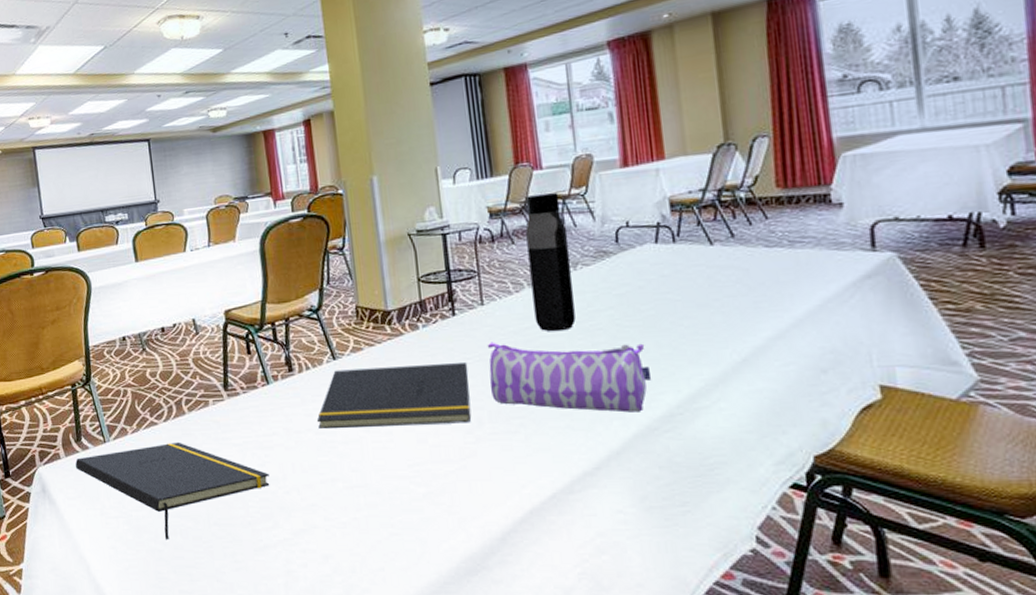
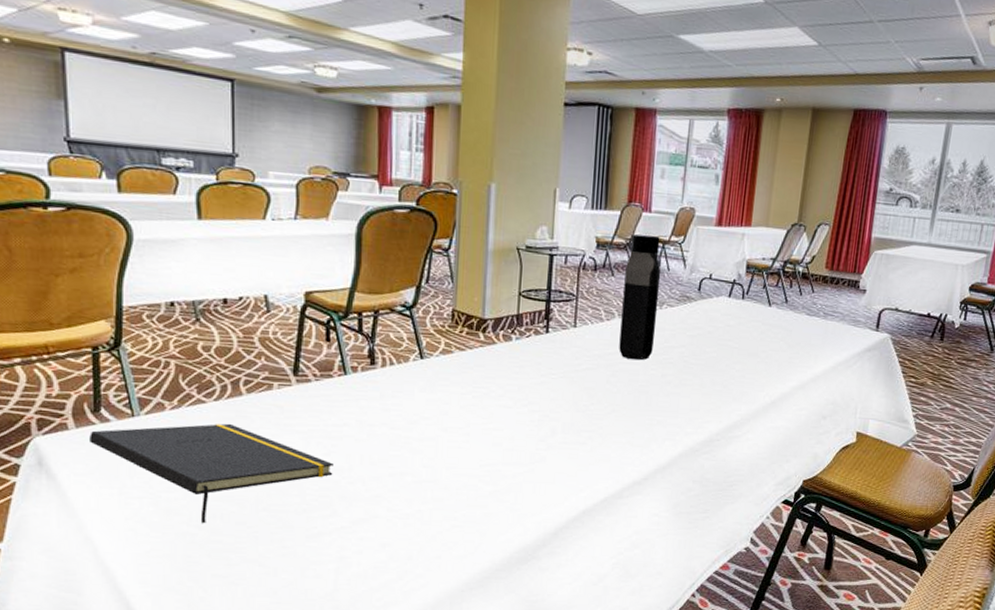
notepad: present [316,363,472,430] -> none [393,369,552,432]
pencil case: present [487,342,652,413] -> none [569,362,703,436]

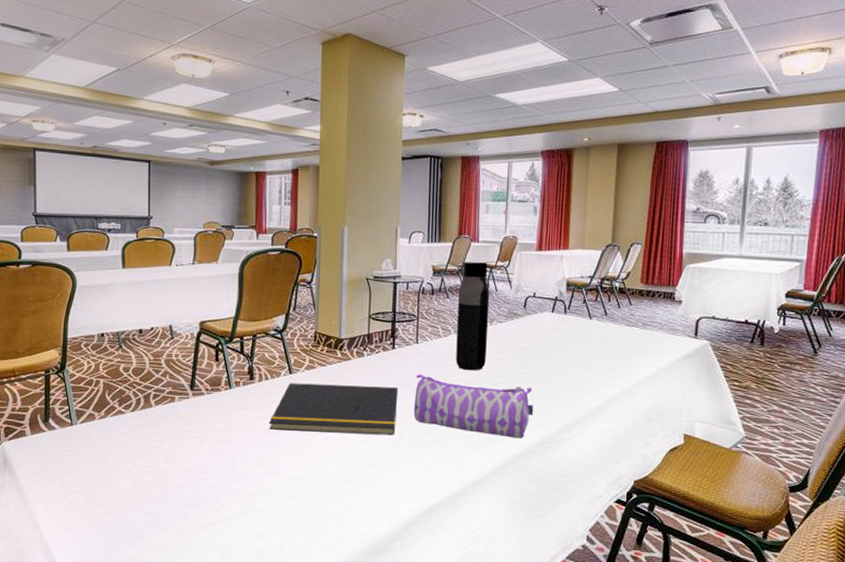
notepad: present [89,423,333,524] -> none [41,430,221,514]
notepad: none [393,369,552,432] -> present [268,383,399,436]
pencil case: none [569,362,703,436] -> present [414,373,534,439]

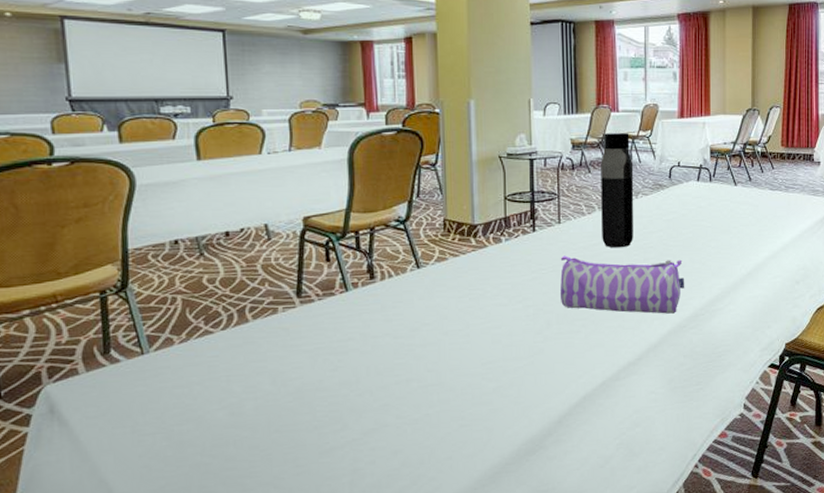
notepad: present [268,383,399,436] -> none [395,273,543,334]

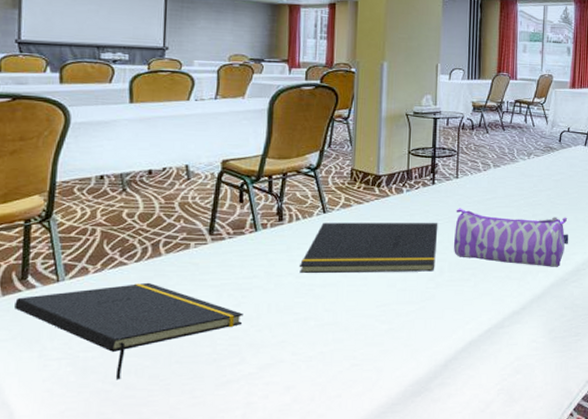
notepad: none [100,350,341,453] -> present [15,282,243,380]
notepad: none [395,273,543,334] -> present [299,222,438,274]
water bottle: present [601,133,634,248] -> none [495,98,528,204]

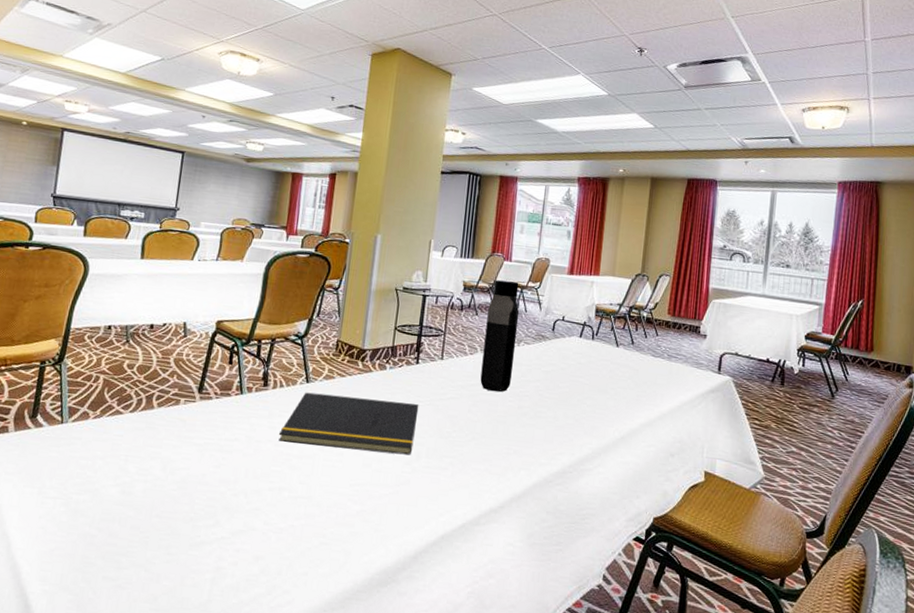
notepad: present [15,282,243,380] -> none [23,433,222,527]
pencil case: present [454,208,569,267] -> none [433,391,556,466]
water bottle: none [495,98,528,204] -> present [480,280,520,393]

